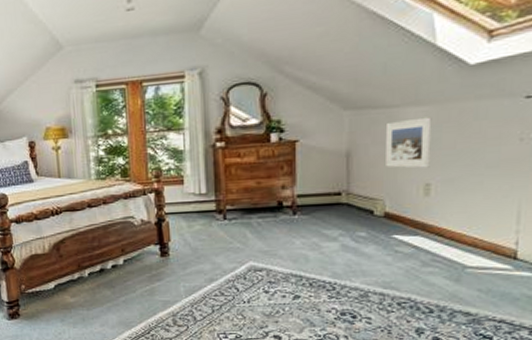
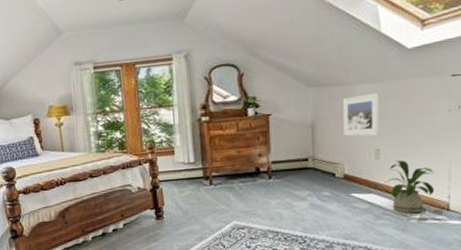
house plant: none [434,198,500,262] -> present [384,160,435,214]

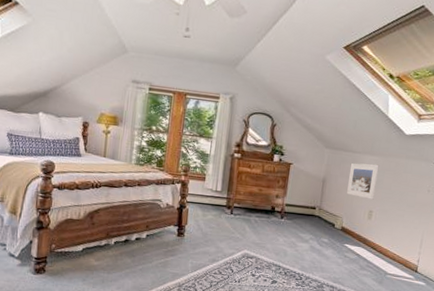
house plant: present [384,160,435,214] -> none [372,224,411,270]

